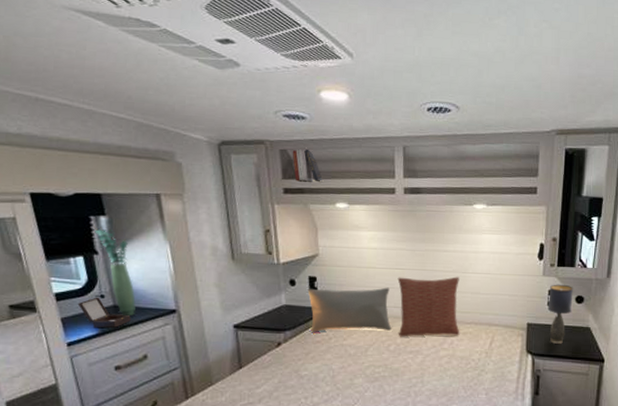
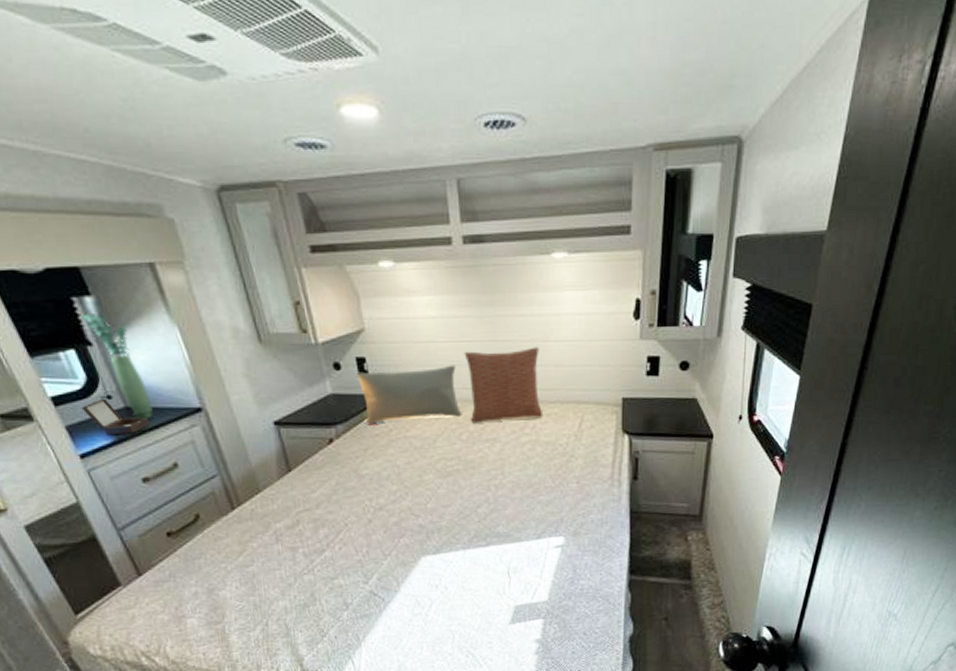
books: present [292,147,323,183] -> none [314,188,358,237]
table lamp: present [547,284,574,344] -> none [646,348,678,420]

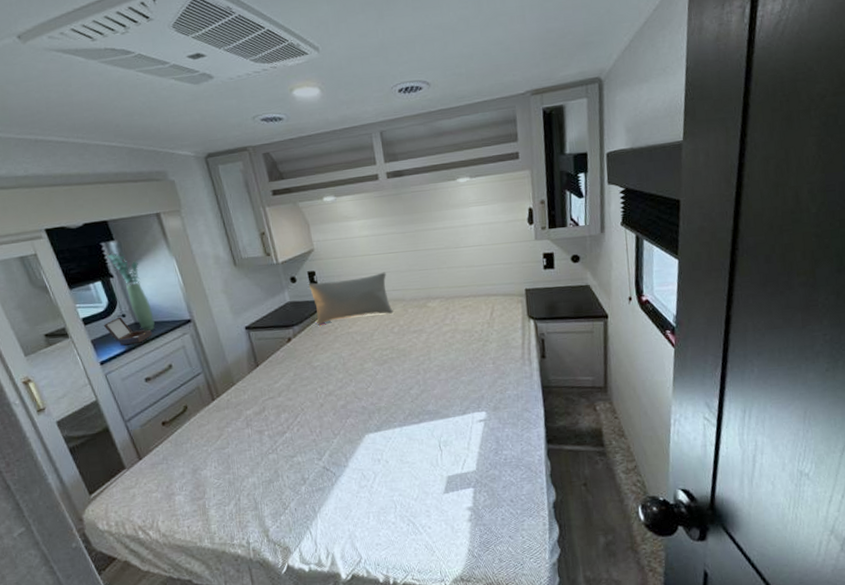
pillow: present [464,347,544,424] -> none [392,252,460,319]

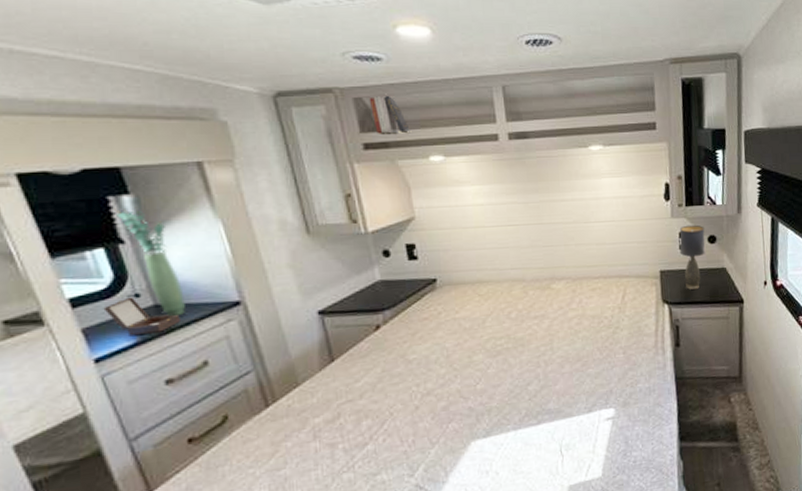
books: none [274,147,307,183] -> present [369,93,410,136]
pillow: present [308,272,393,324] -> none [406,247,511,308]
table lamp: none [543,245,569,306] -> present [679,224,705,290]

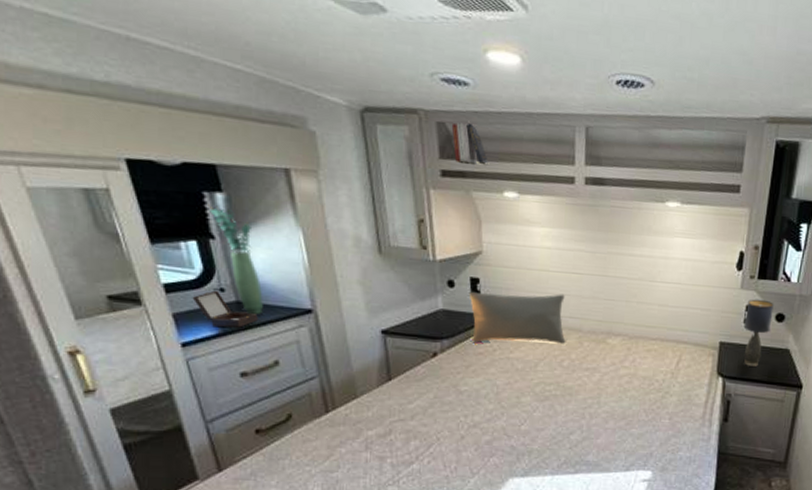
pillow: none [406,247,511,308] -> present [468,291,566,344]

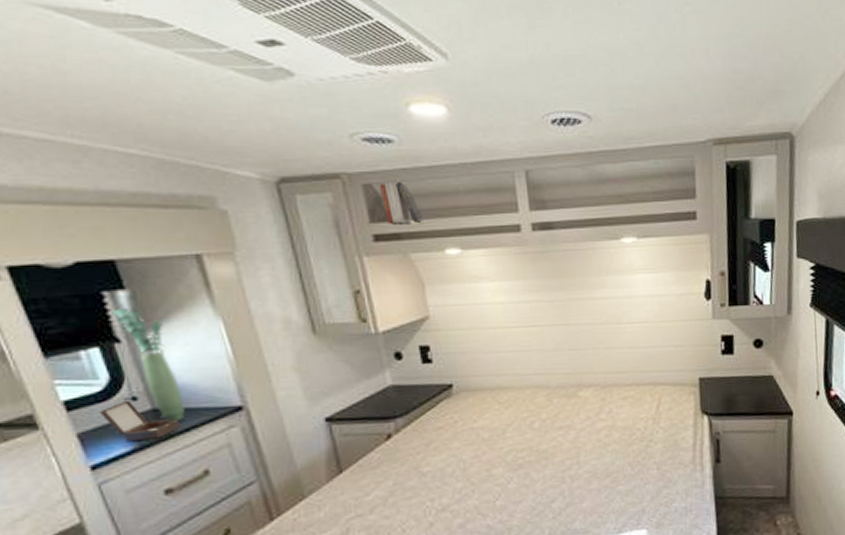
pillow: present [468,291,566,344] -> none [419,350,534,416]
table lamp: present [743,299,775,367] -> none [721,327,751,399]

